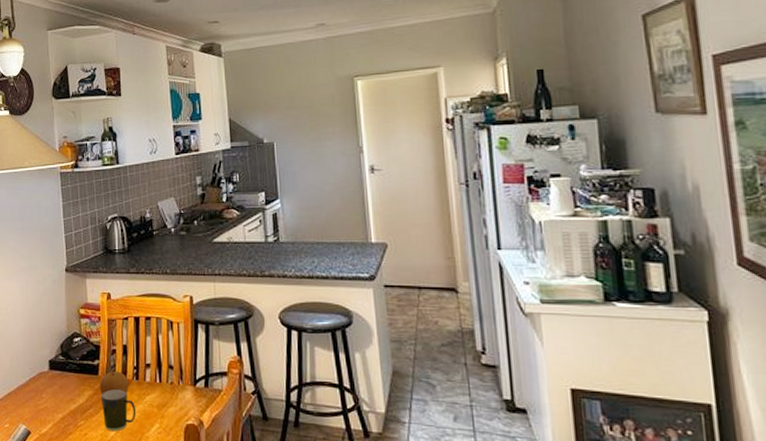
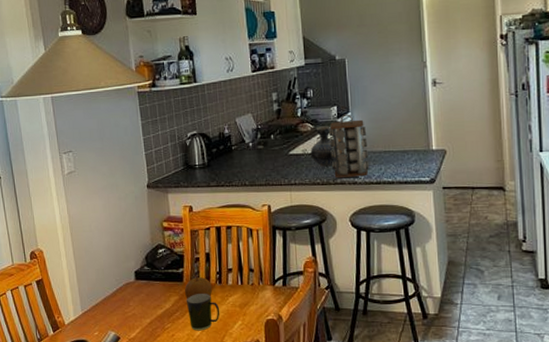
ceramic jug: none [236,213,264,257] -> present [310,126,336,167]
spice rack: none [256,200,301,271] -> present [329,114,370,179]

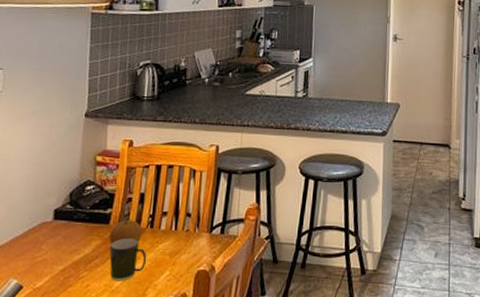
ceramic jug: present [310,126,336,167] -> none [267,69,293,111]
spice rack: present [329,114,370,179] -> none [288,59,326,124]

